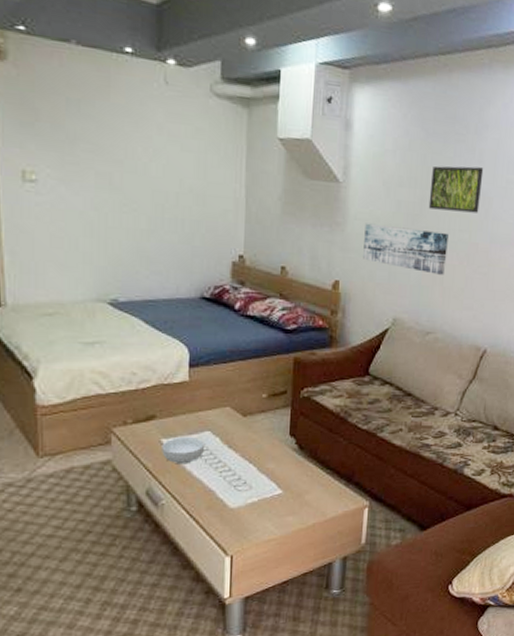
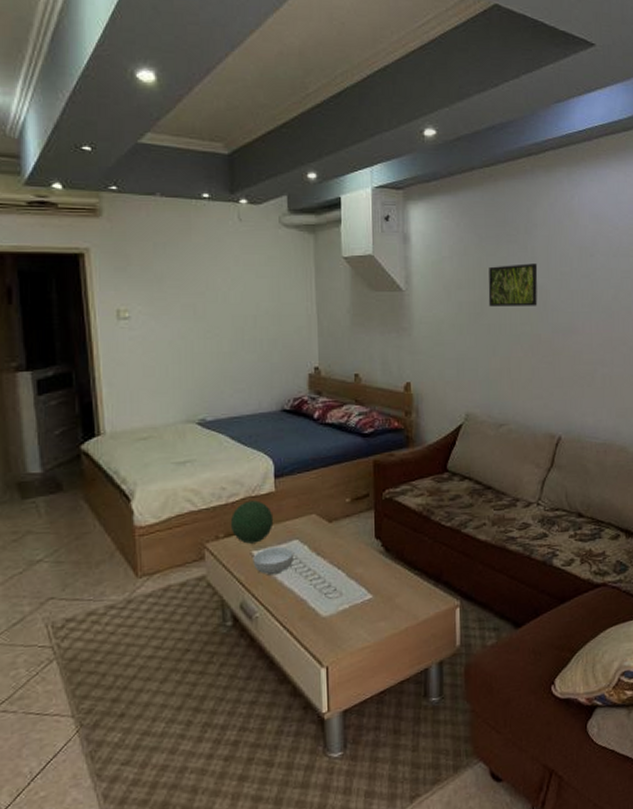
decorative orb: none [139,388,186,431] -> present [230,500,274,544]
wall art: present [363,223,449,275] -> none [430,325,512,368]

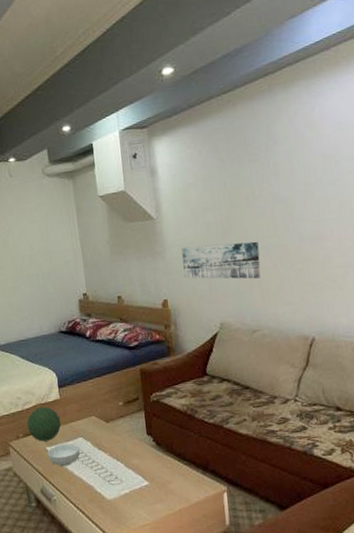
wall art: none [430,325,512,368] -> present [181,241,261,279]
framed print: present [488,263,538,307] -> none [233,178,283,224]

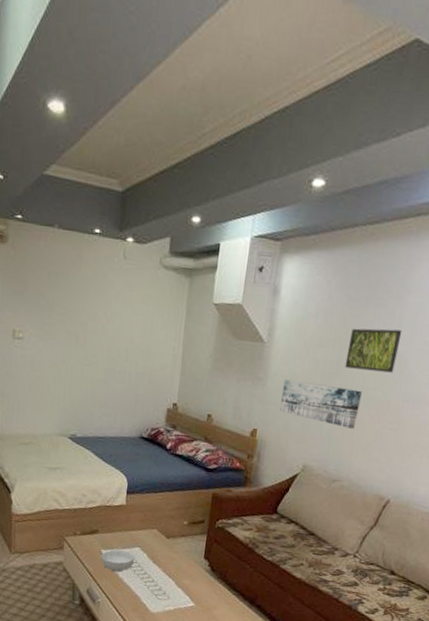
decorative orb: present [26,406,61,442] -> none [86,509,122,544]
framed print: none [233,178,283,224] -> present [344,328,403,373]

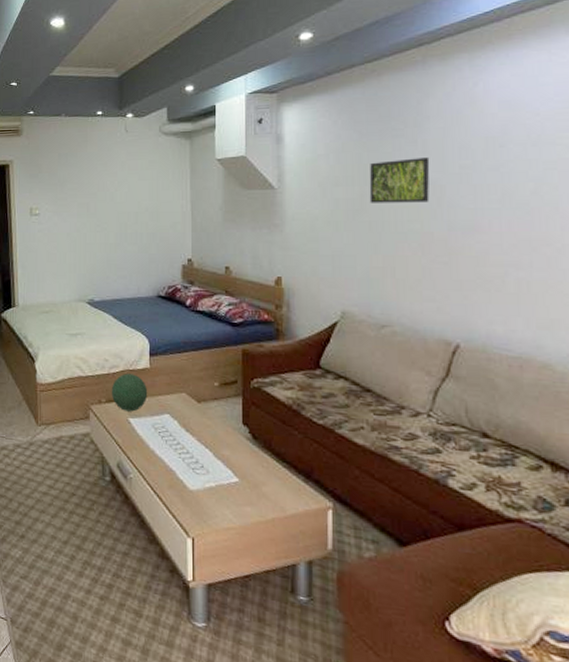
decorative orb: none [86,509,122,544] -> present [111,373,148,412]
cereal bowl: present [101,549,134,572] -> none [129,417,164,443]
wall art: present [280,379,362,429] -> none [303,222,397,267]

